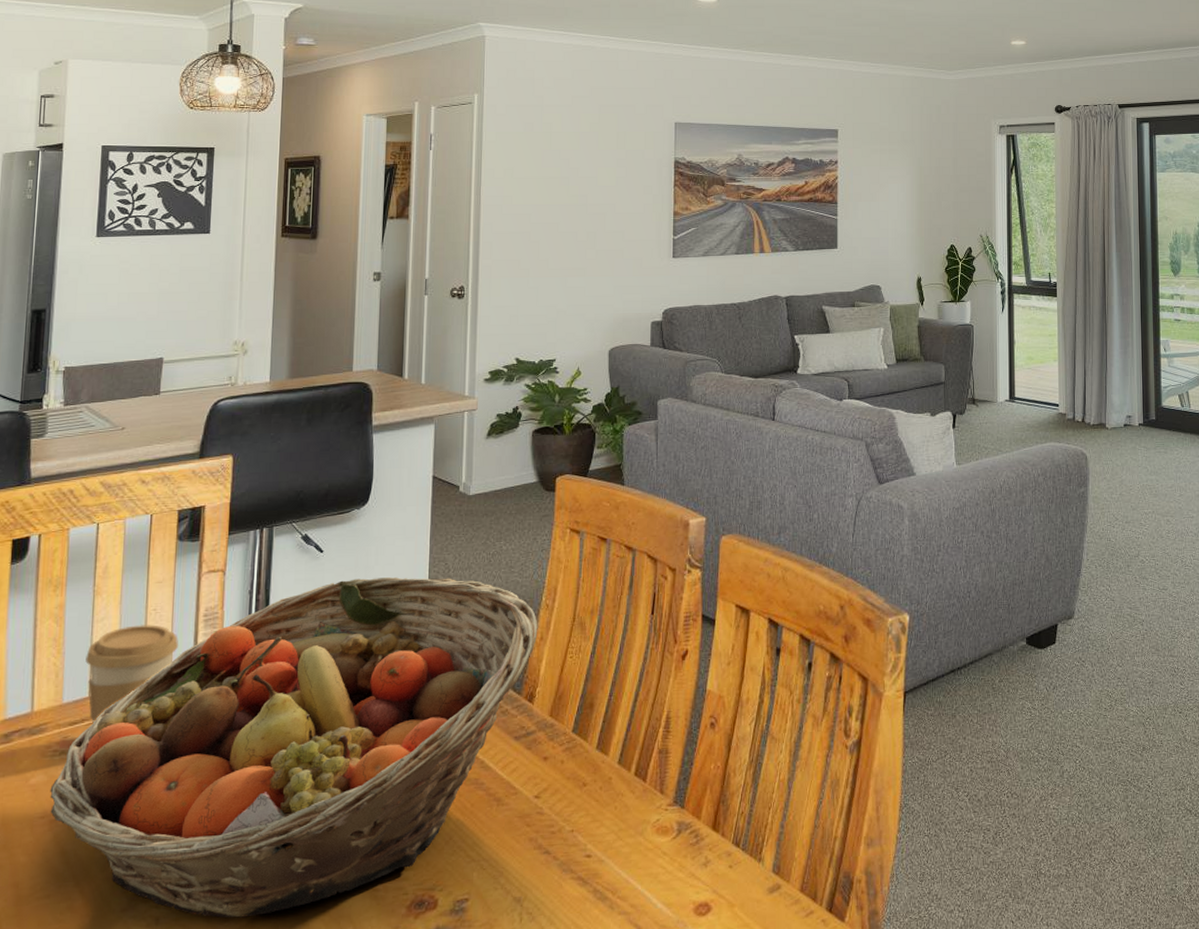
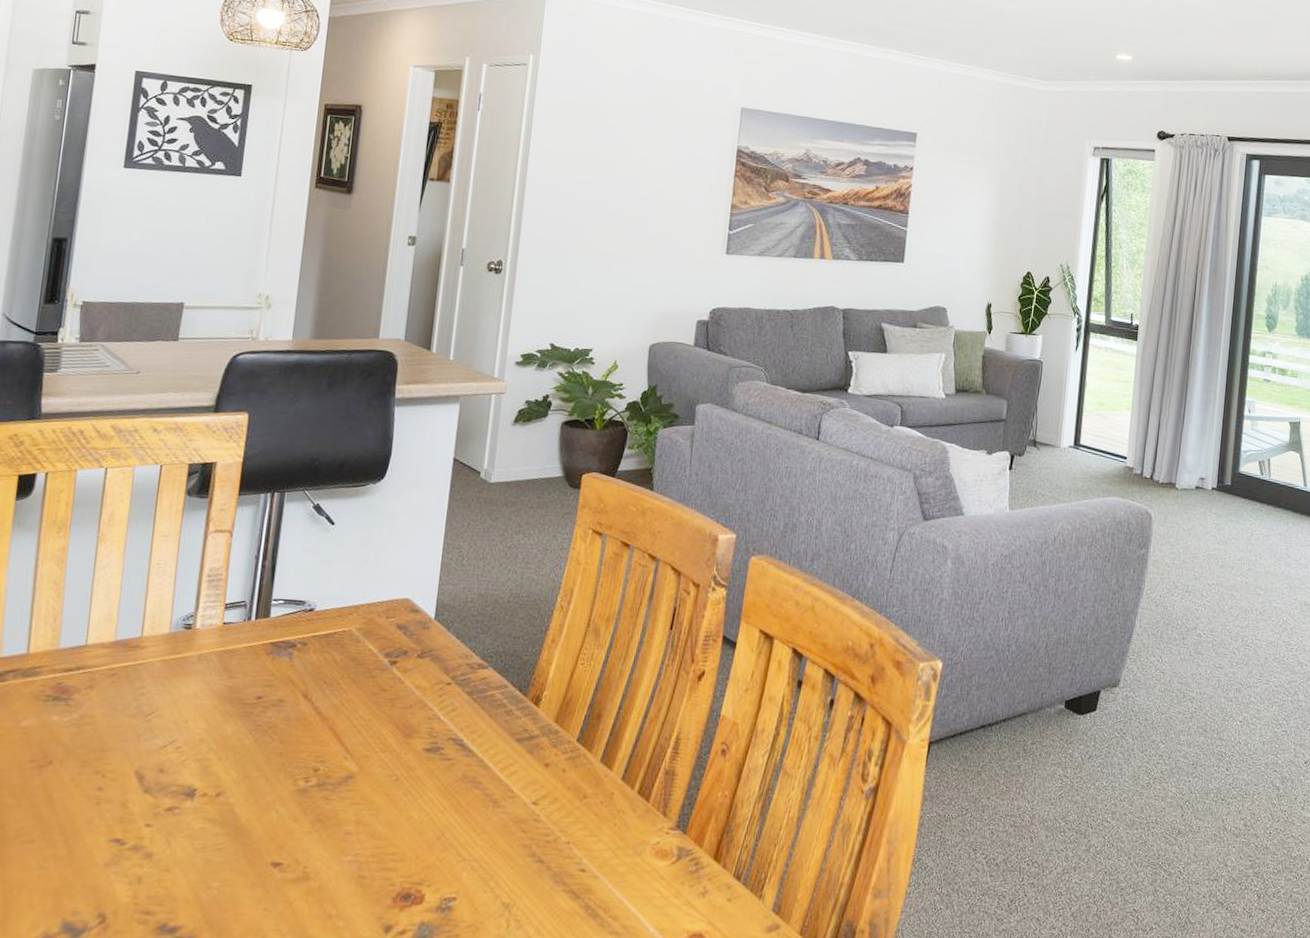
fruit basket: present [50,577,538,918] -> none [39,556,551,888]
coffee cup: present [85,624,179,724] -> none [85,577,181,673]

